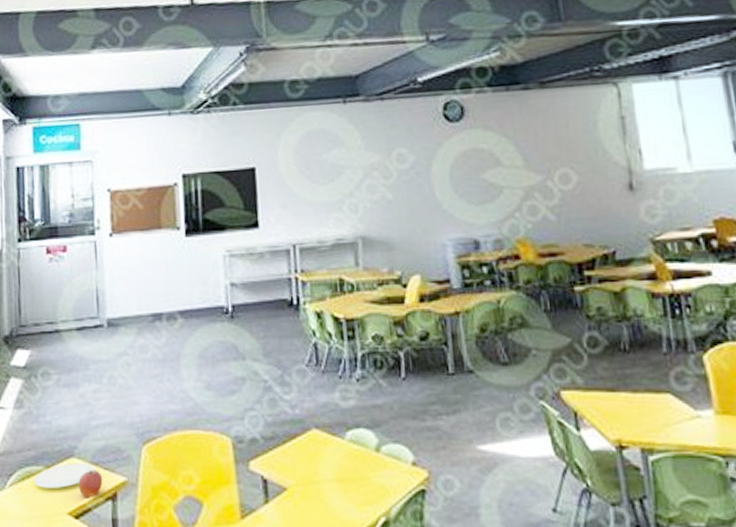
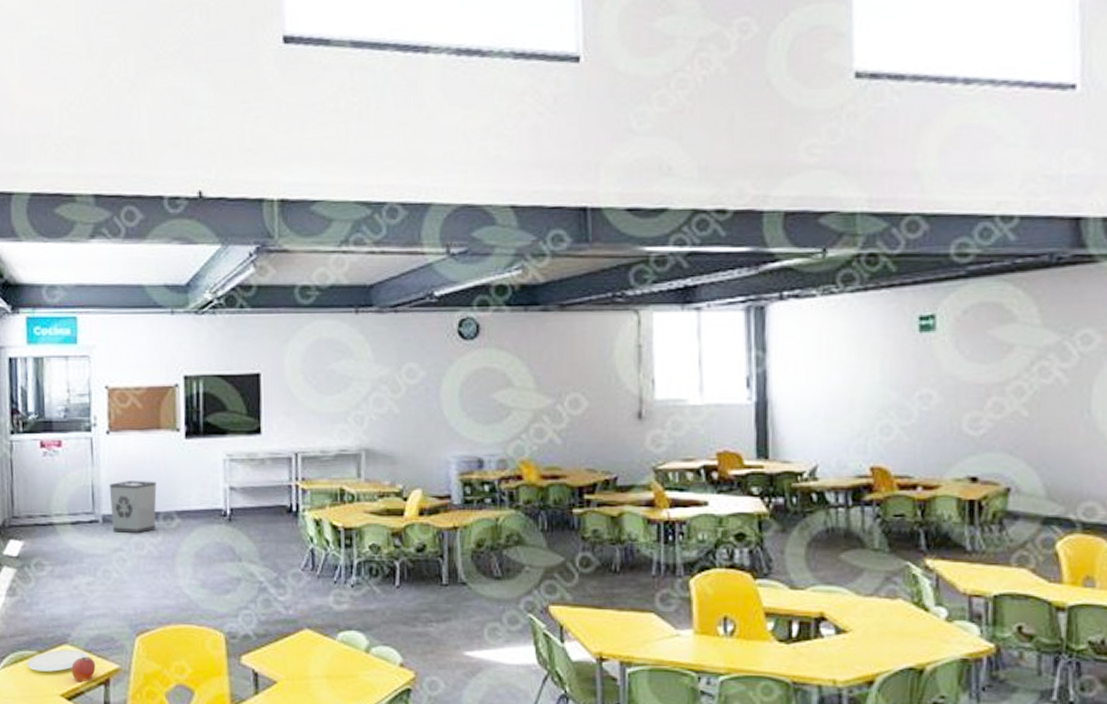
recycling bin: none [113,281,160,337] -> present [109,481,157,534]

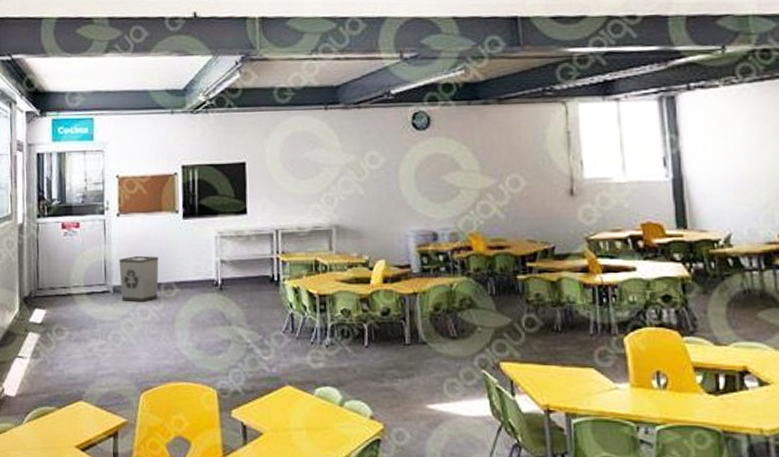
plate: present [26,649,89,672] -> none [47,405,100,426]
apple: present [70,656,96,681] -> none [85,411,106,434]

